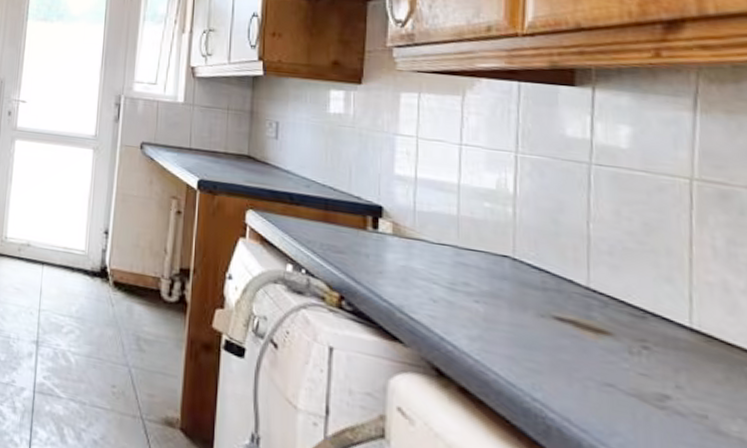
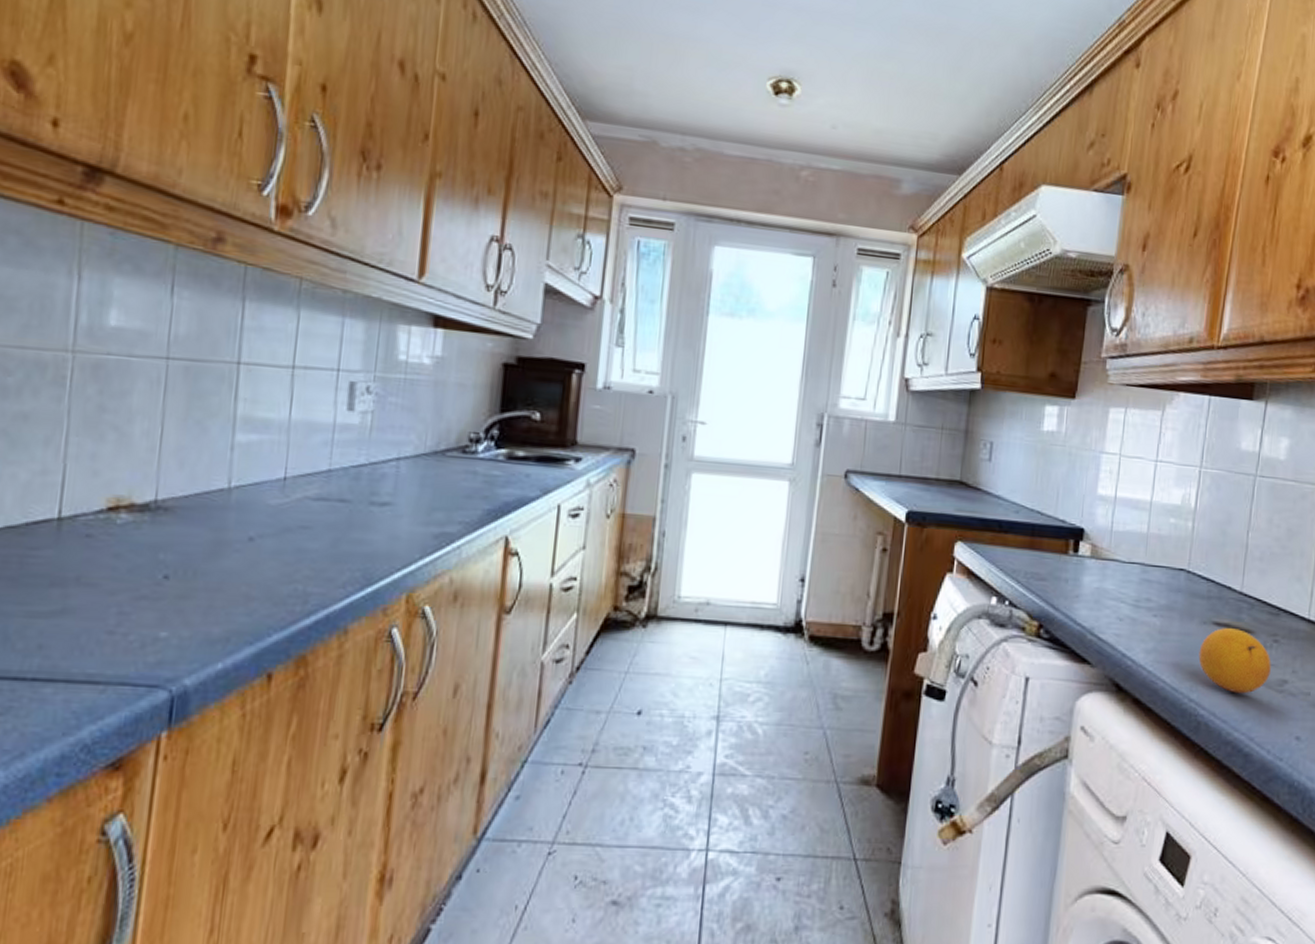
fruit: none [538,324,643,404] -> present [1198,628,1271,694]

